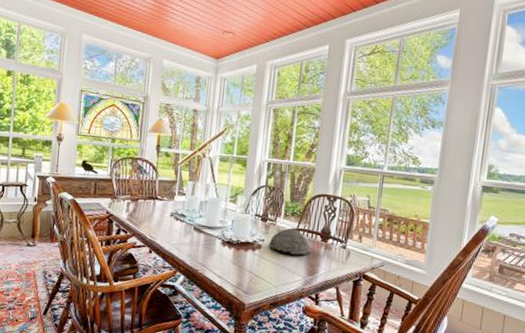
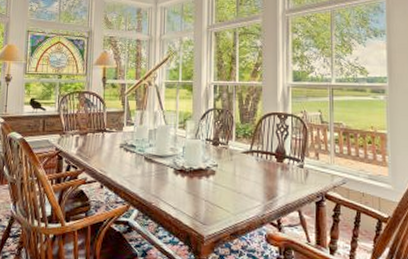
decorative bowl: present [269,228,310,256] -> none [223,151,266,179]

